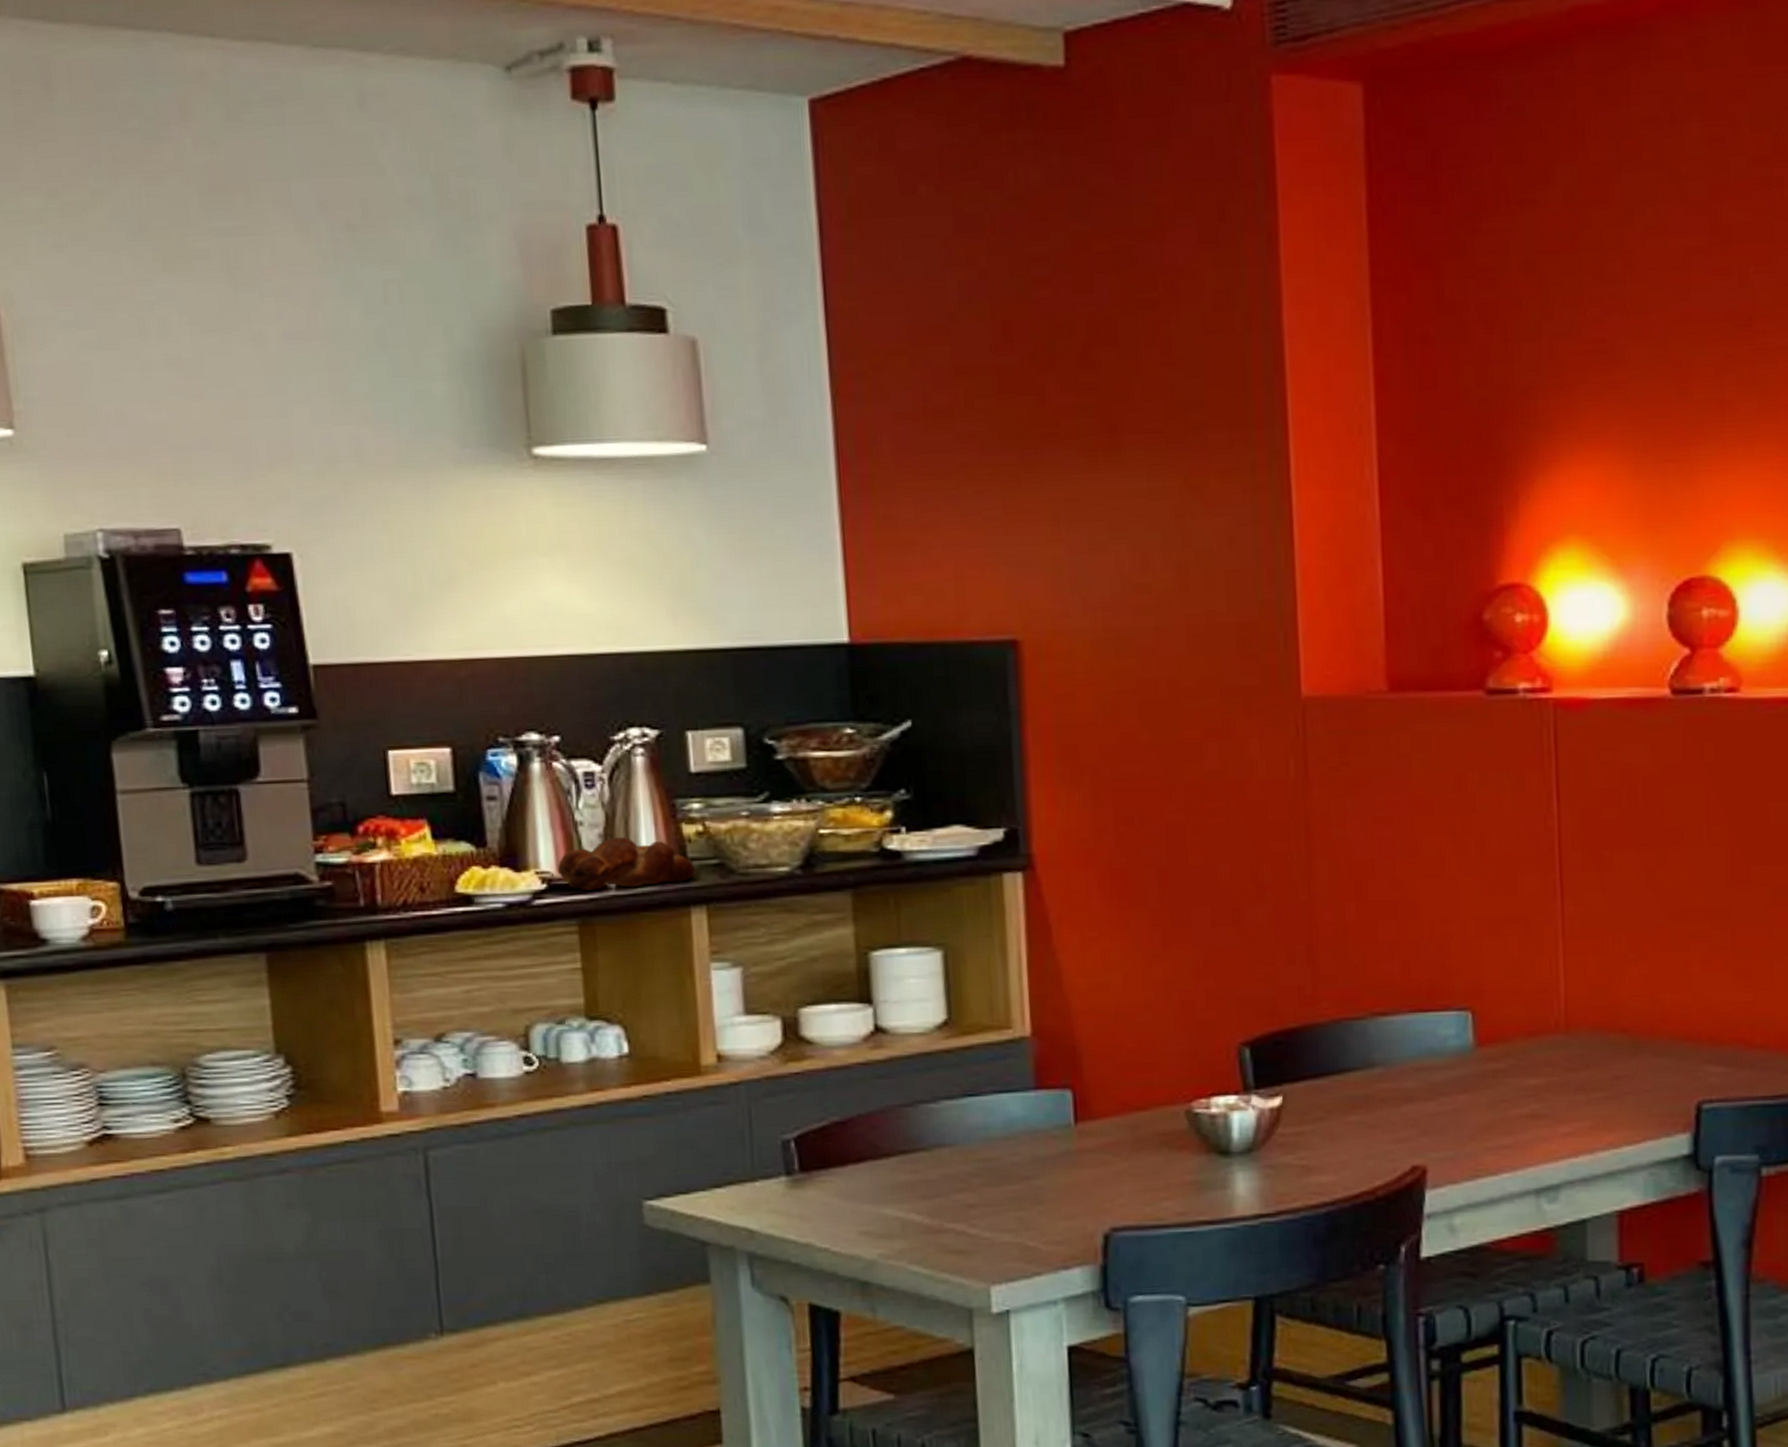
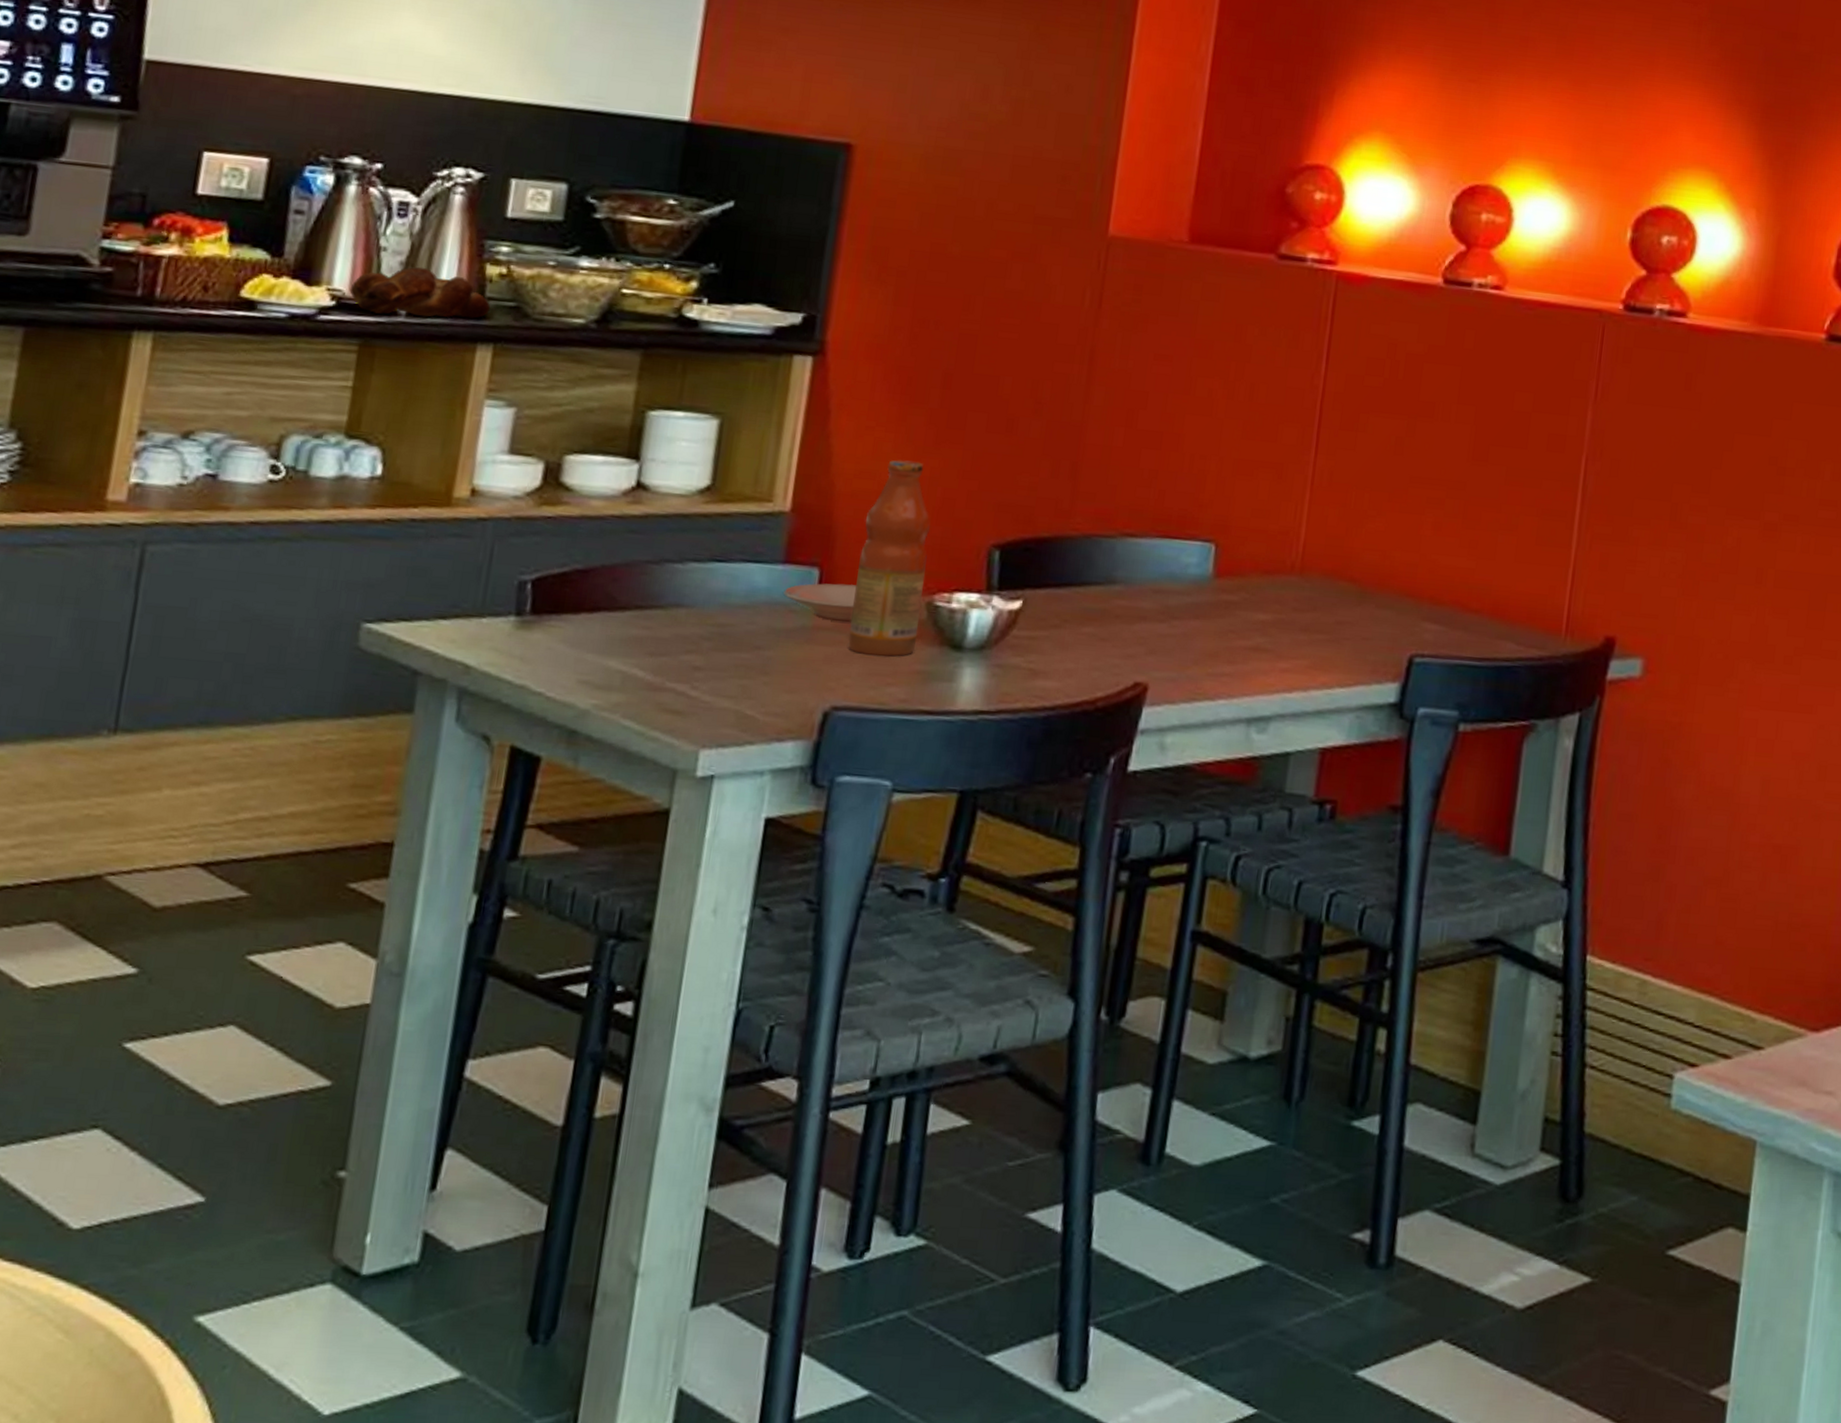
saucer: none [1040,1102,1115,1141] -> present [782,583,857,622]
juice bottle: none [1108,967,1183,1172] -> present [847,460,931,658]

